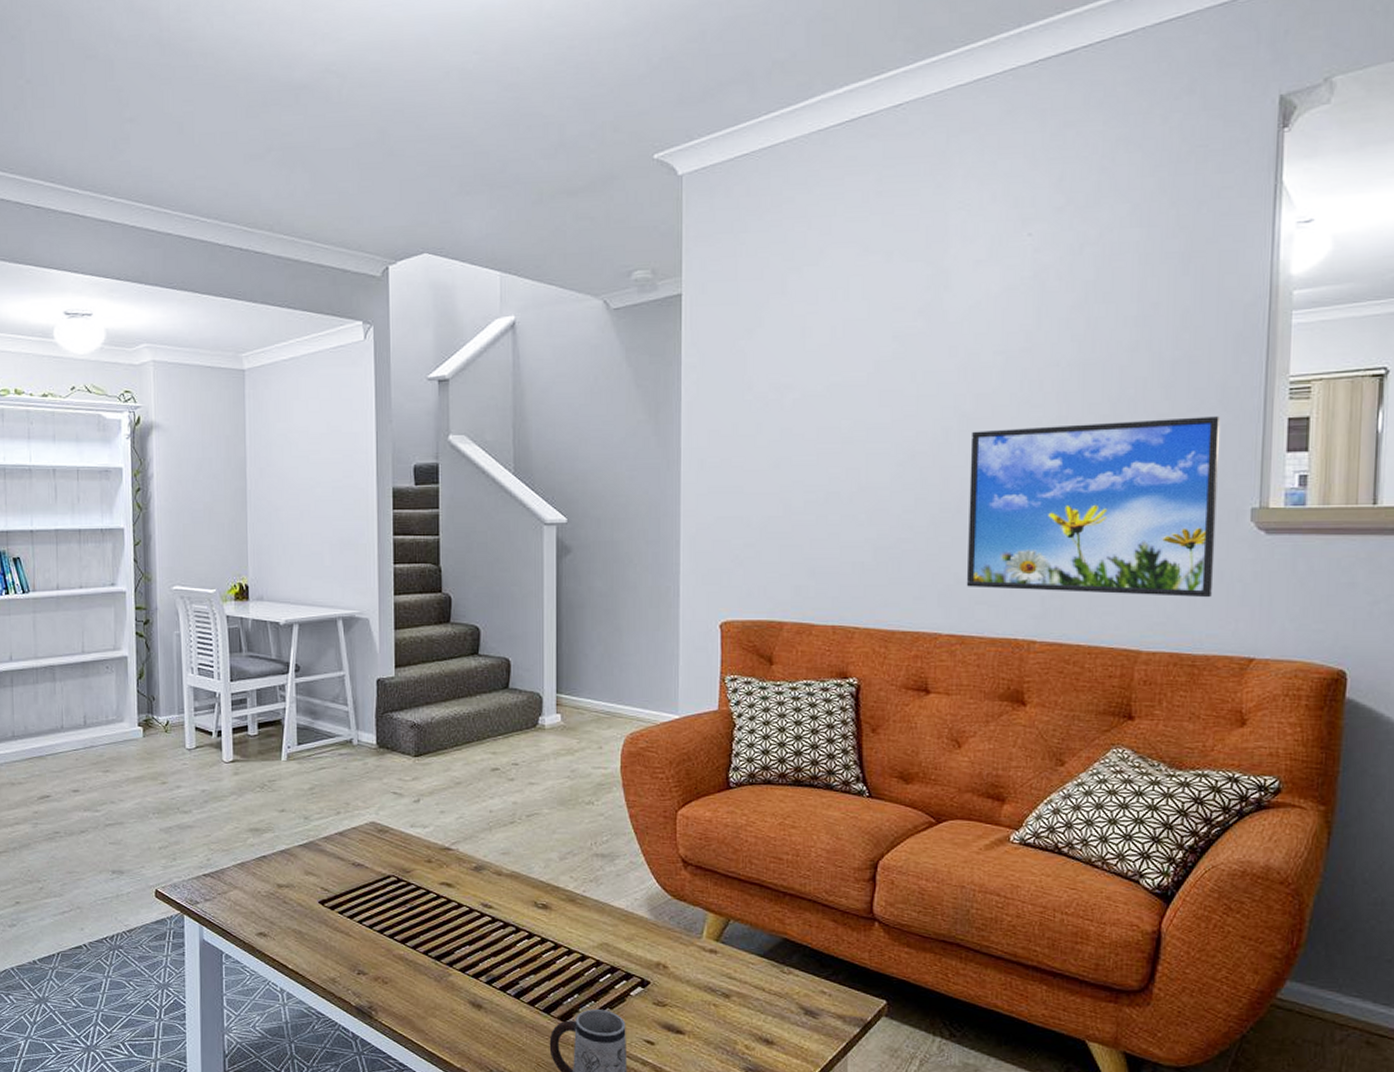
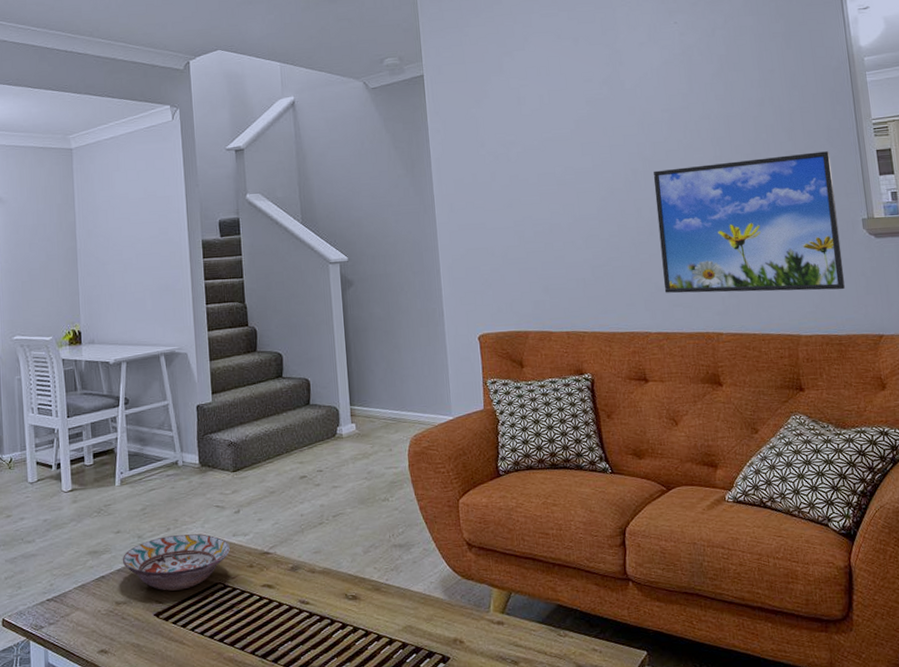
decorative bowl: none [286,819,406,879] -> present [122,534,230,591]

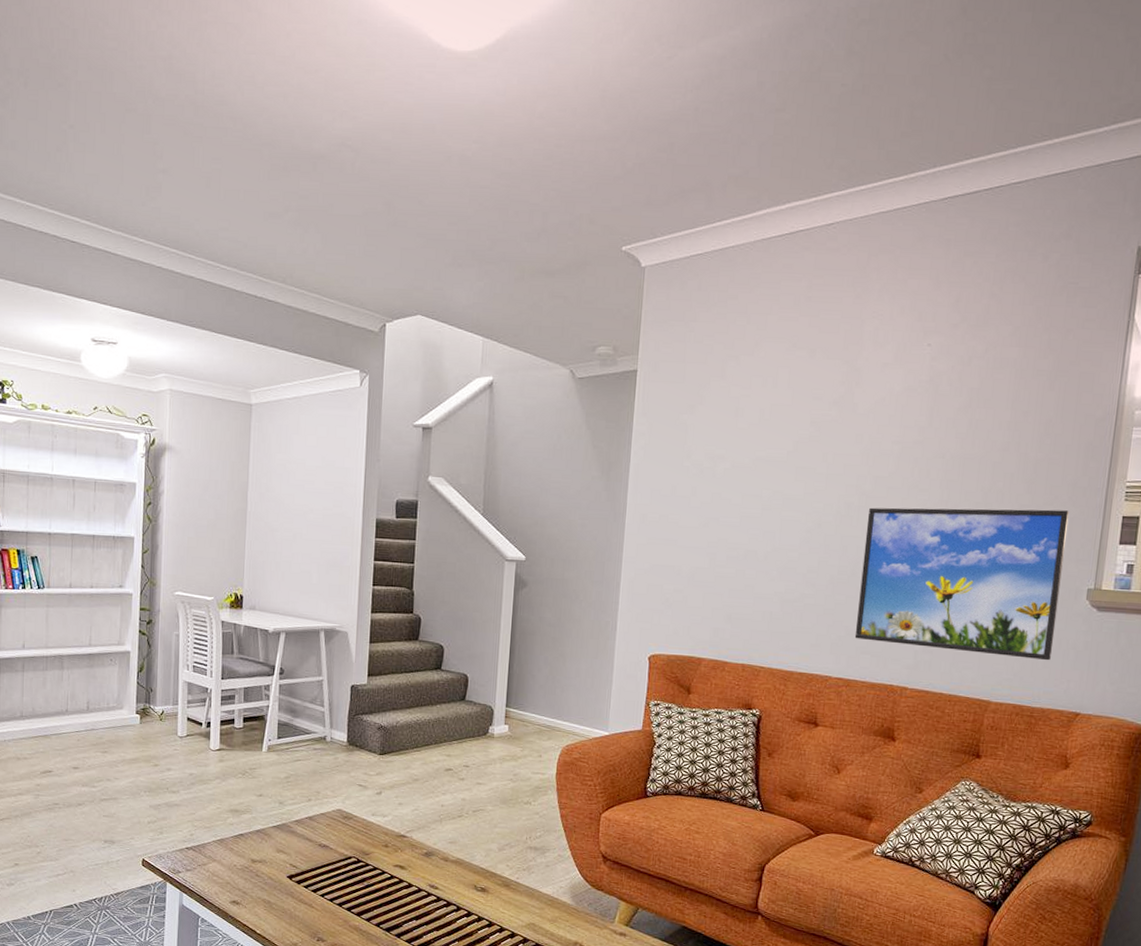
decorative bowl: present [122,534,230,591] -> none [261,806,368,858]

